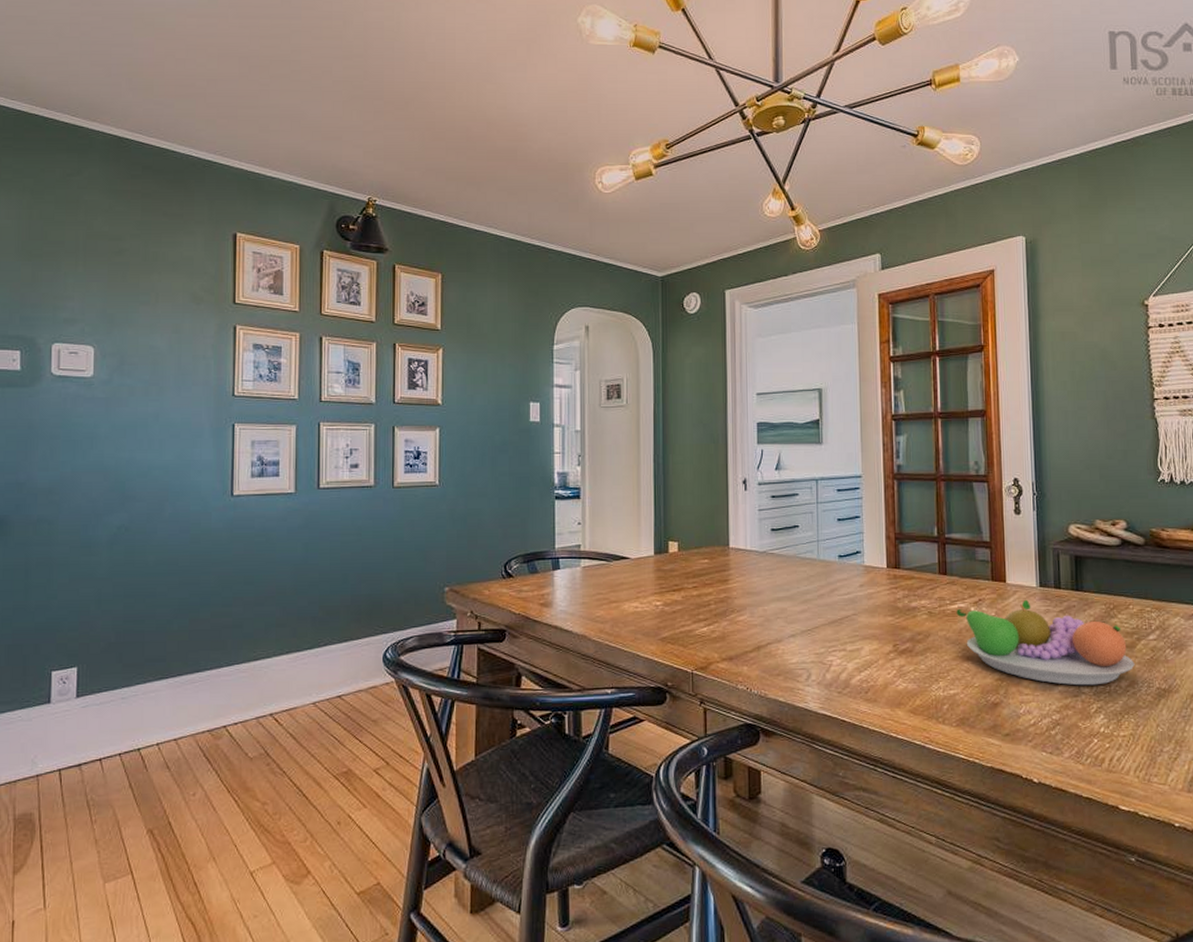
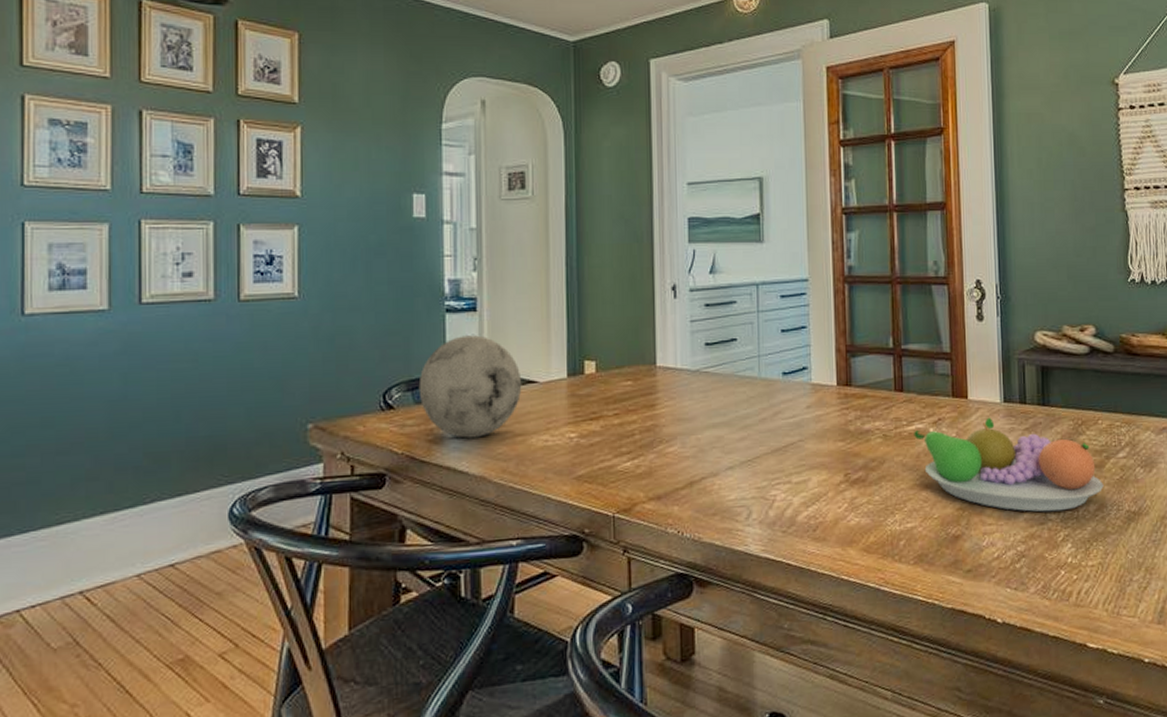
decorative orb: none [533,518,617,603] -> present [418,335,522,439]

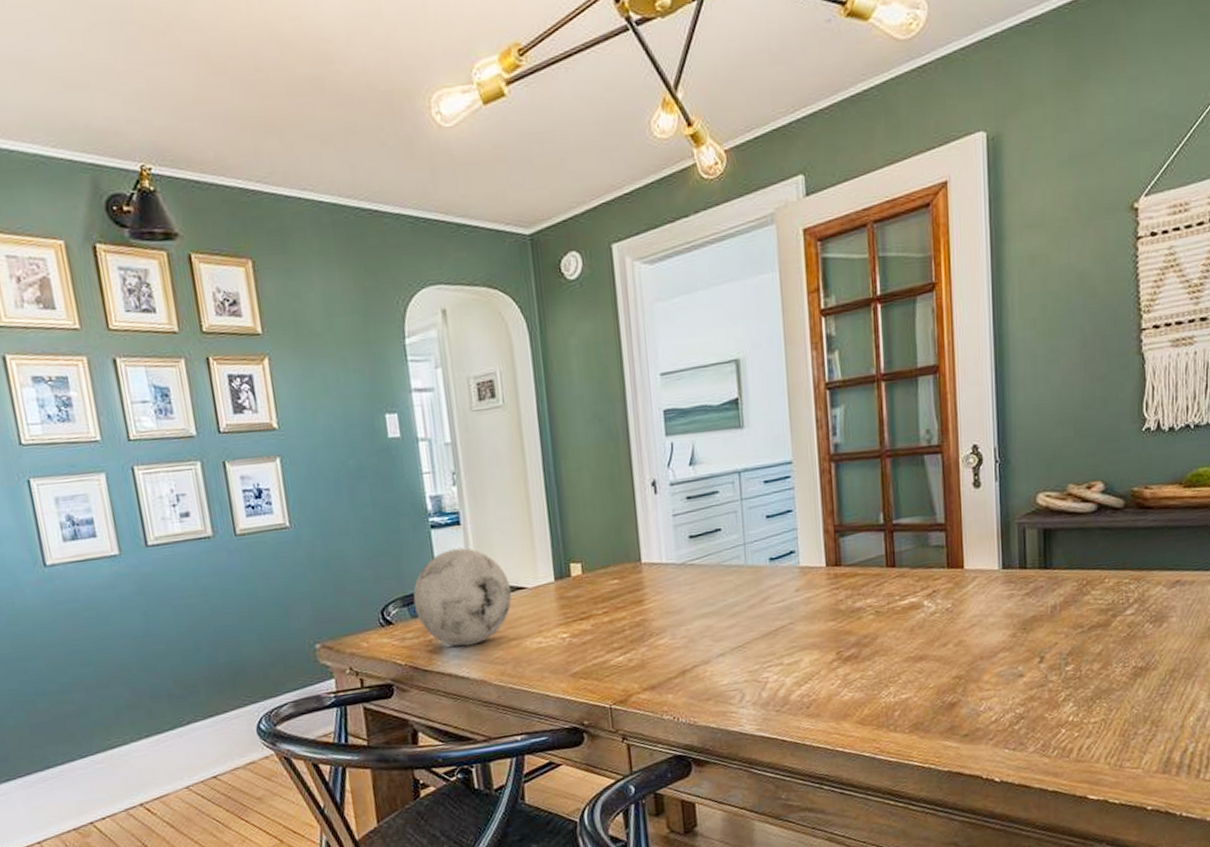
fruit bowl: present [914,417,1104,512] -> none [907,584,1109,675]

